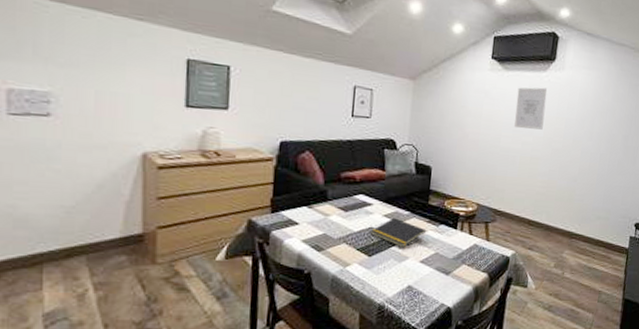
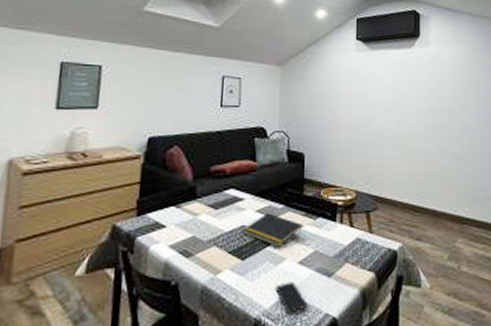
smartphone: none [398,277,427,302] -> present [275,282,308,313]
wall art: present [514,87,548,130] -> none [385,64,416,107]

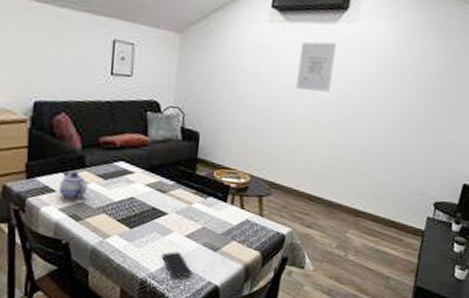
teapot: none [170,203,198,235] -> present [59,171,88,200]
notepad: present [242,213,302,248] -> none [131,187,192,221]
wall art: none [385,64,416,107] -> present [296,41,337,92]

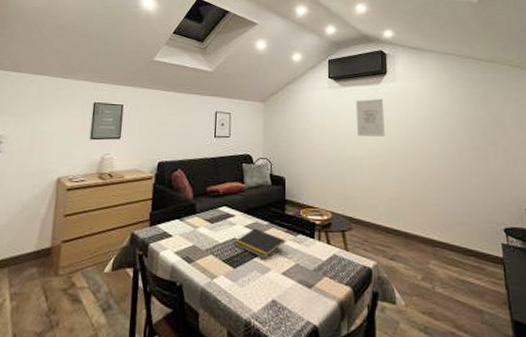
teapot: present [59,171,88,200] -> none [175,217,198,244]
notepad: none [131,187,192,221] -> present [233,228,284,259]
smartphone: present [161,251,193,278] -> none [262,290,291,318]

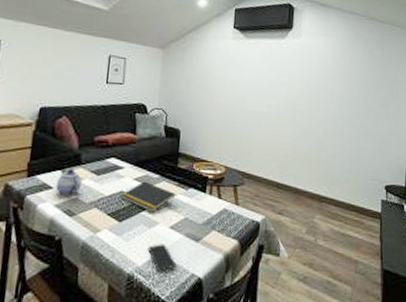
teapot: none [175,217,198,244] -> present [56,168,82,196]
smartphone: none [262,290,291,318] -> present [147,244,177,272]
wall art: present [356,98,385,137] -> none [258,53,287,93]

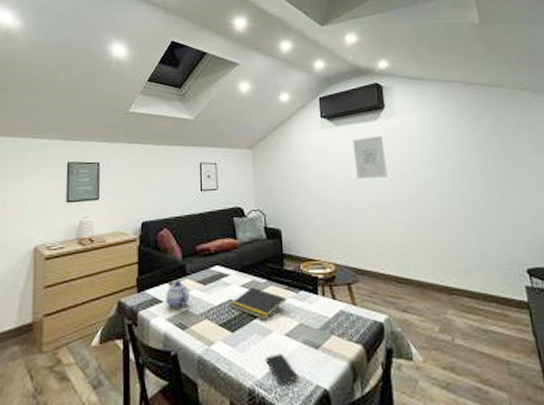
wall art: none [258,53,287,93] -> present [352,135,388,180]

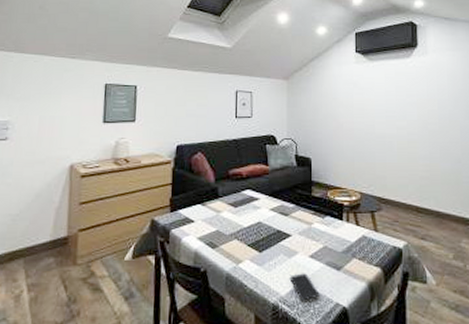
teapot: present [166,280,190,309] -> none [197,202,221,229]
notepad: present [230,287,285,320] -> none [258,211,312,242]
wall art: present [352,135,388,180] -> none [384,73,416,114]

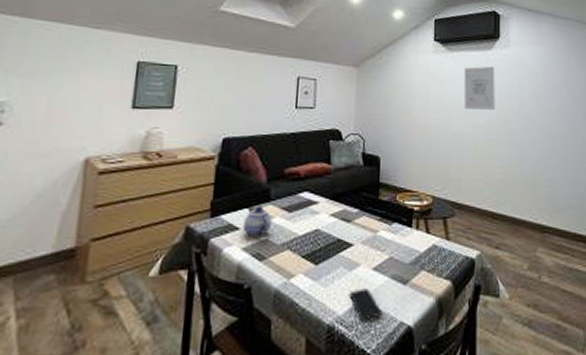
teapot: none [197,202,221,229] -> present [243,205,272,237]
wall art: none [384,73,416,114] -> present [463,66,495,111]

